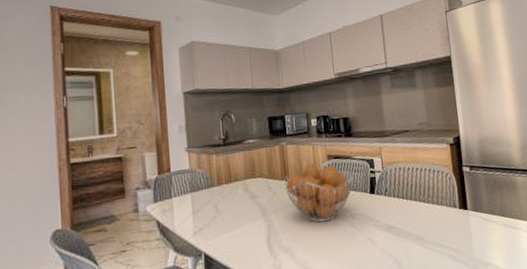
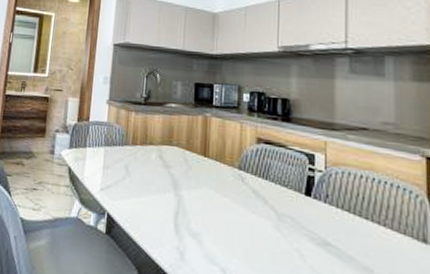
fruit basket: present [283,164,353,223] -> none [201,144,285,215]

